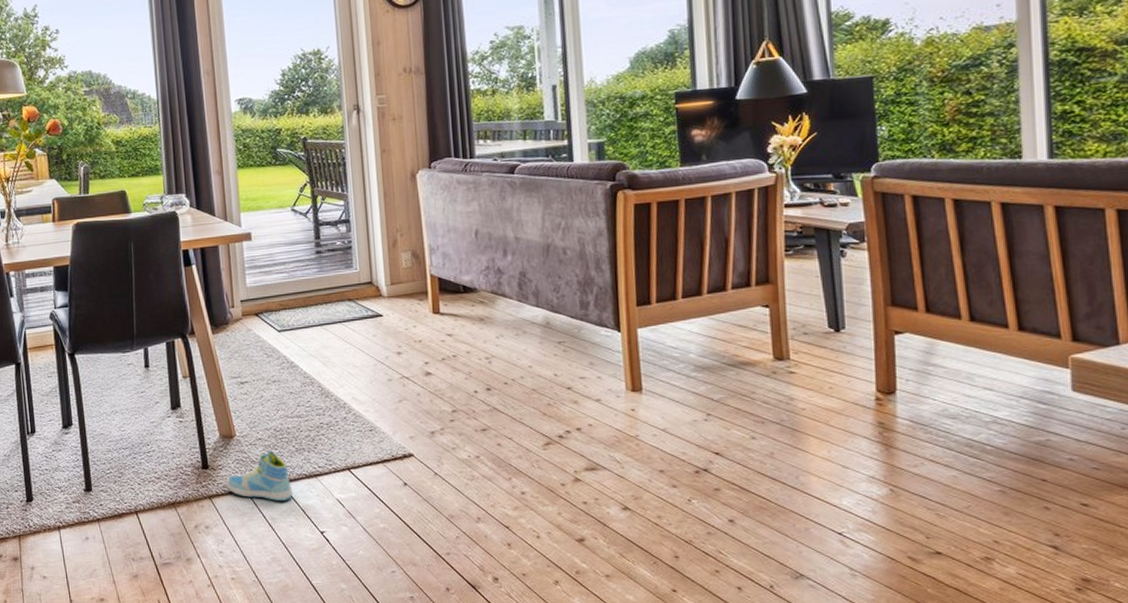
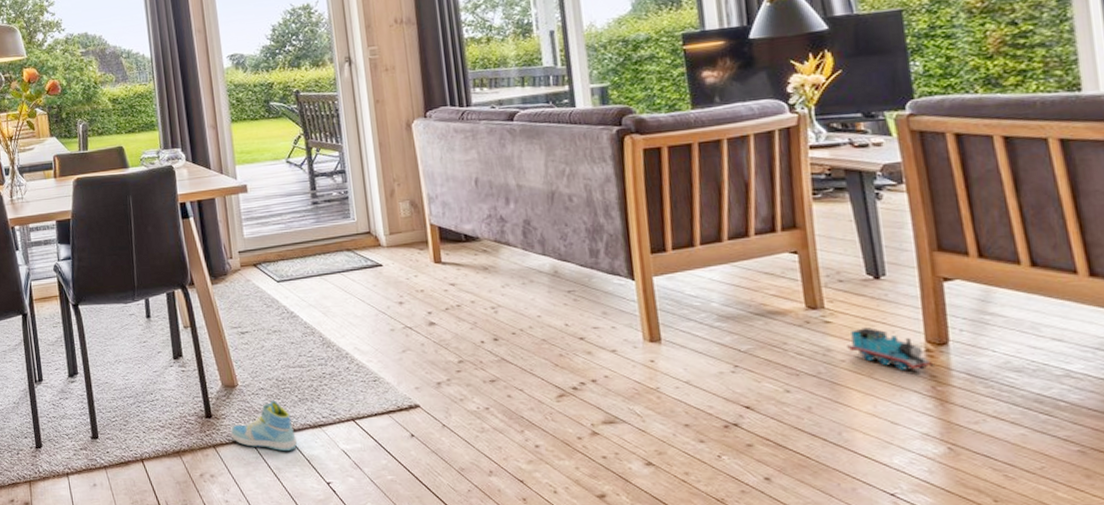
toy train: none [808,377,882,418] -> present [847,327,934,371]

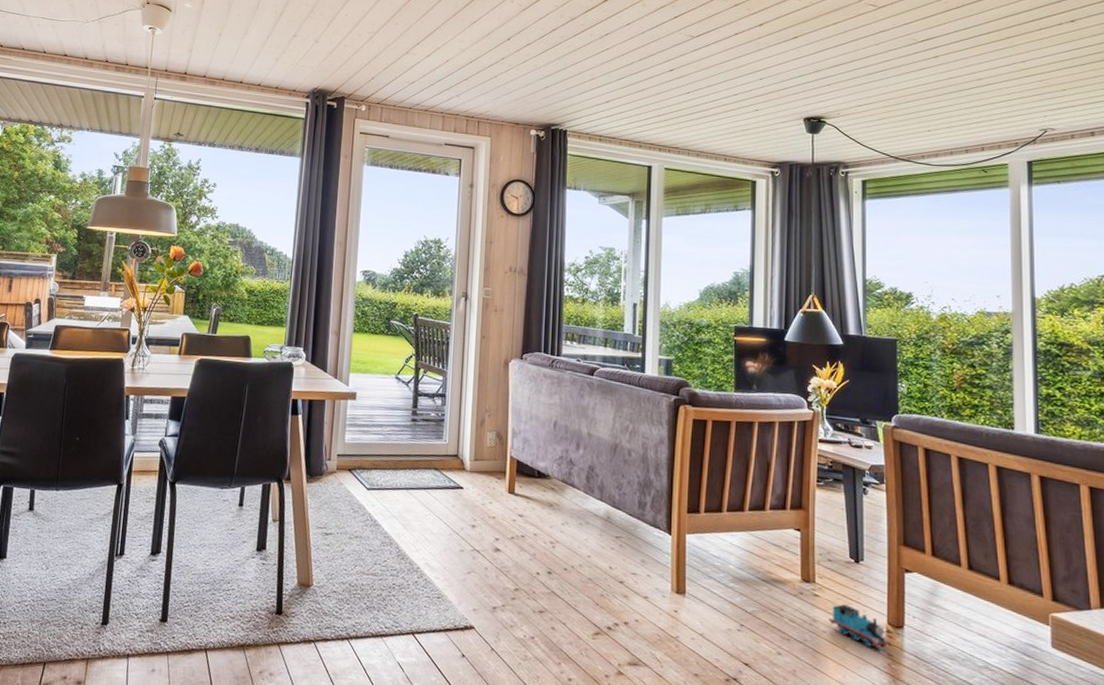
sneaker: present [230,401,298,451] -> none [296,605,358,657]

